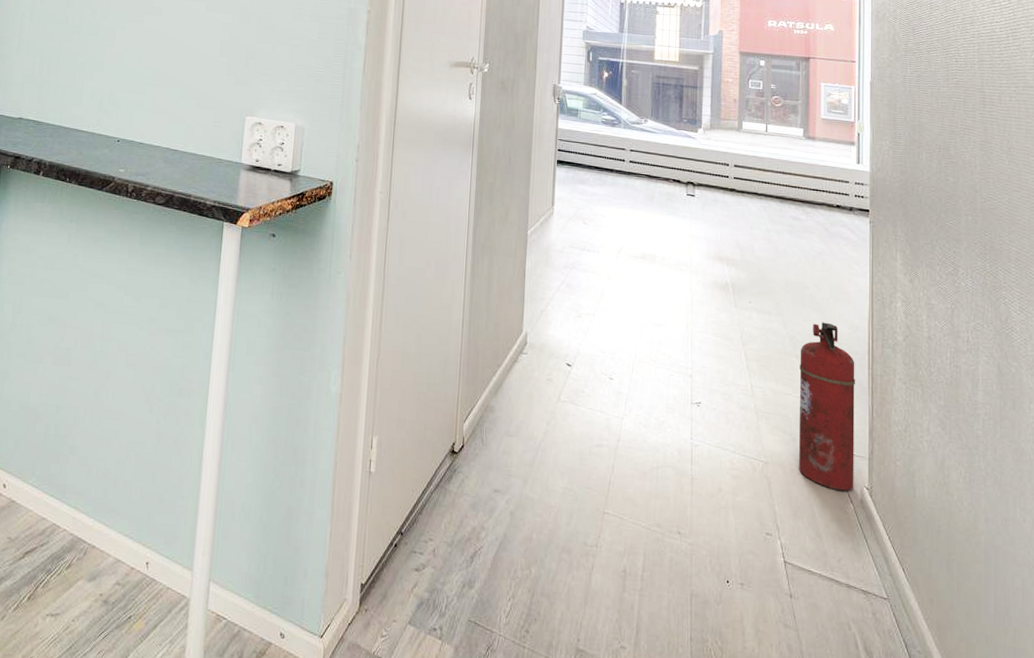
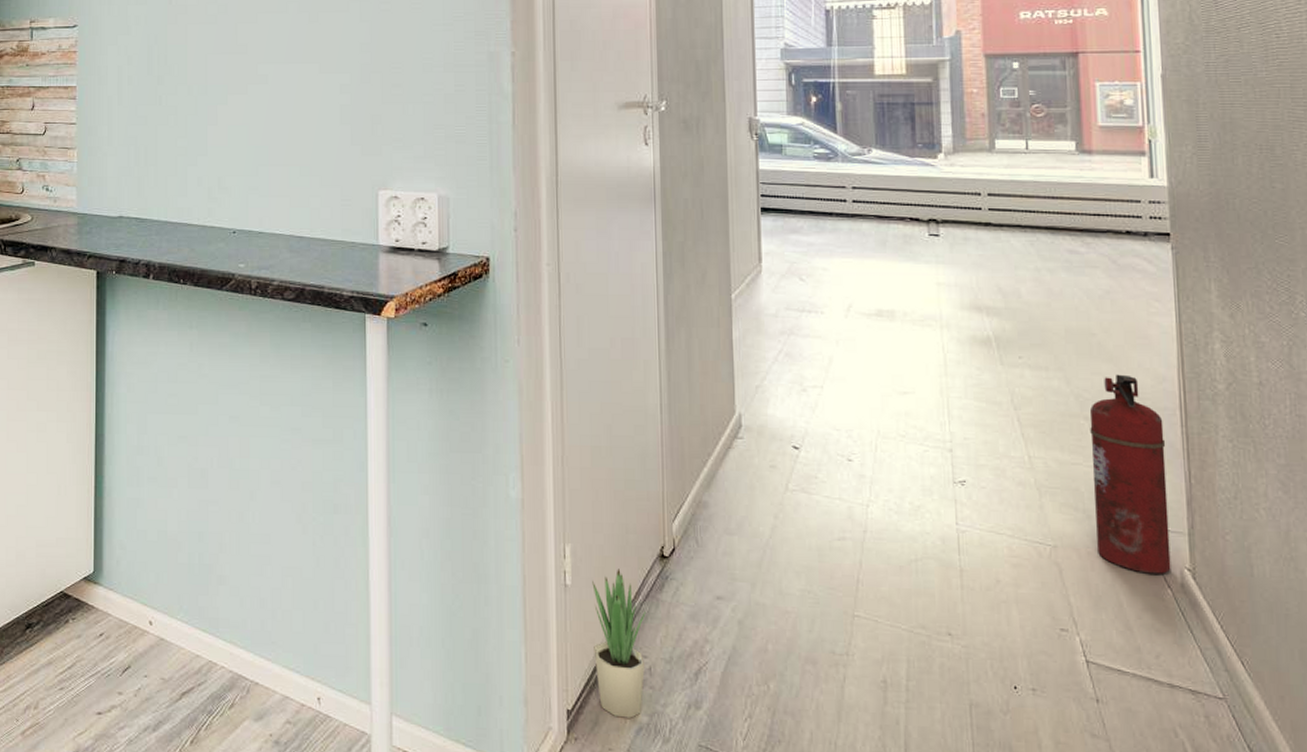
potted plant: none [388,460,435,594] -> present [592,568,646,718]

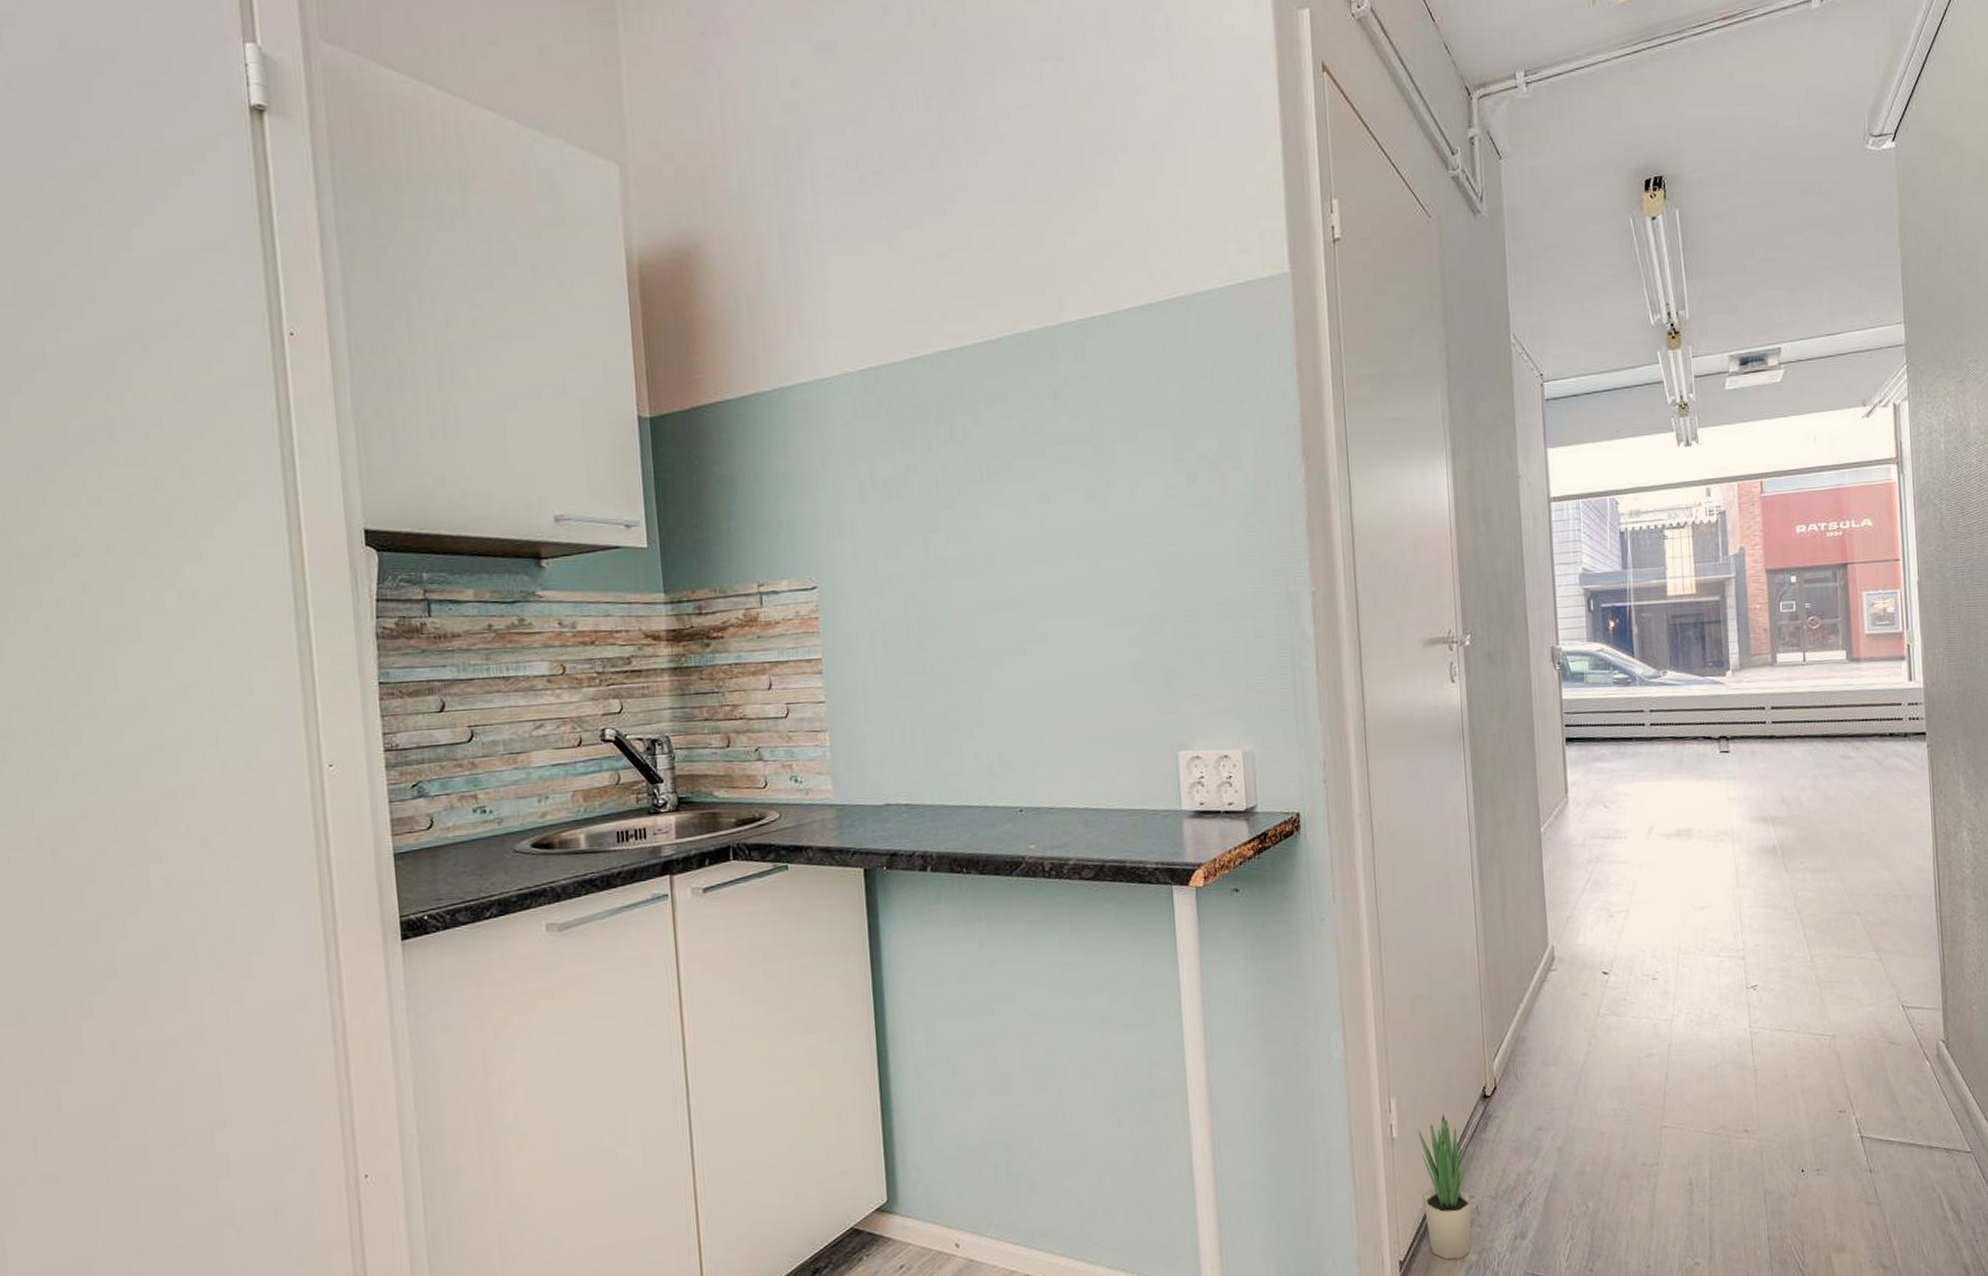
fire extinguisher: present [1089,374,1171,574] -> none [1861,869,1929,1050]

